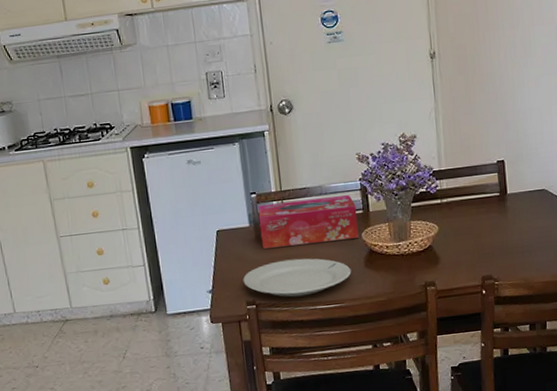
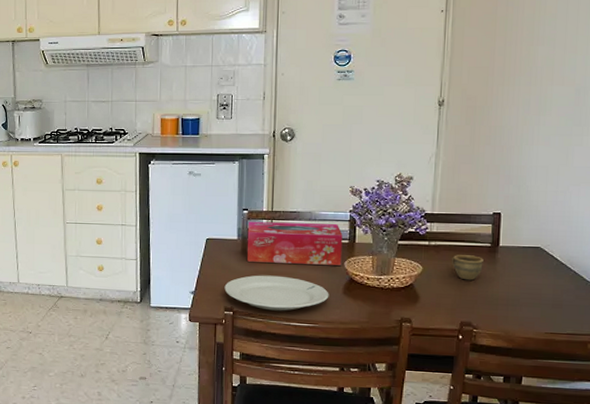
cup: none [465,207,495,234] -> present [452,255,483,281]

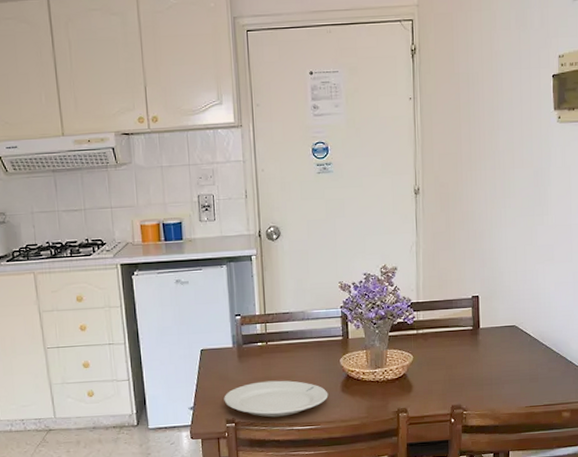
tissue box: present [246,222,343,266] -> none [241,322,337,369]
cup: present [452,255,483,281] -> none [439,339,467,365]

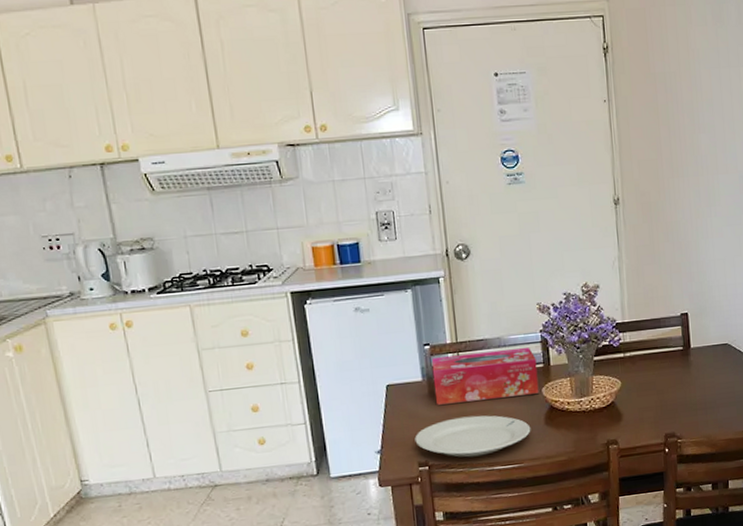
tissue box: none [241,322,337,369] -> present [431,348,539,405]

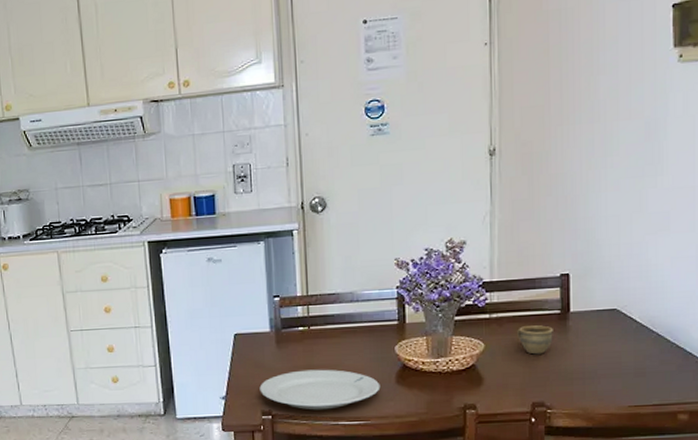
tissue box: present [431,348,539,405] -> none [280,304,392,356]
cup: none [648,361,679,389] -> present [517,325,553,355]

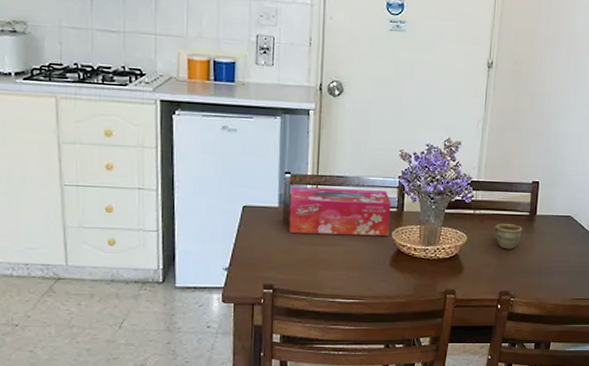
plate: present [259,369,381,410] -> none [263,247,376,287]
tissue box: none [280,304,392,356] -> present [288,187,391,236]

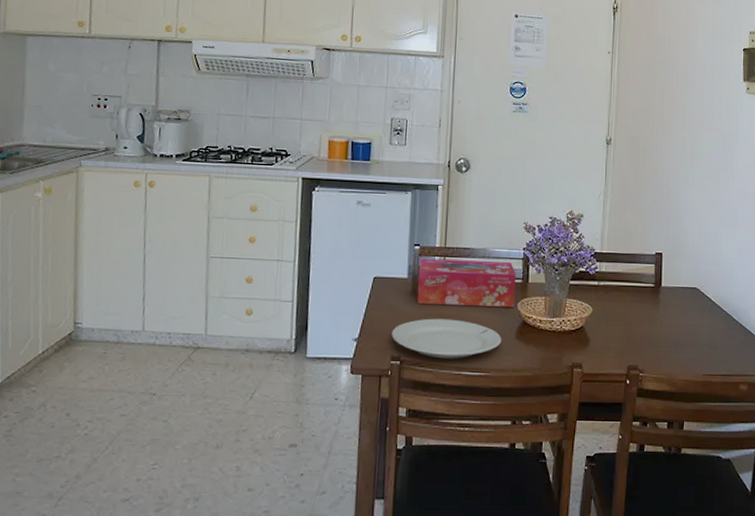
plate: none [263,247,376,287] -> present [391,318,502,359]
cup: present [494,224,522,250] -> none [619,295,648,322]

